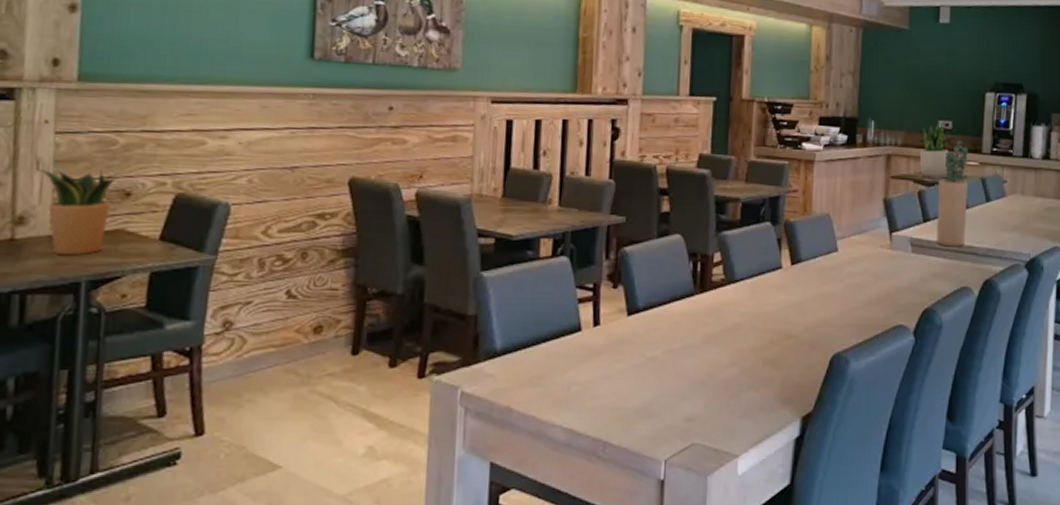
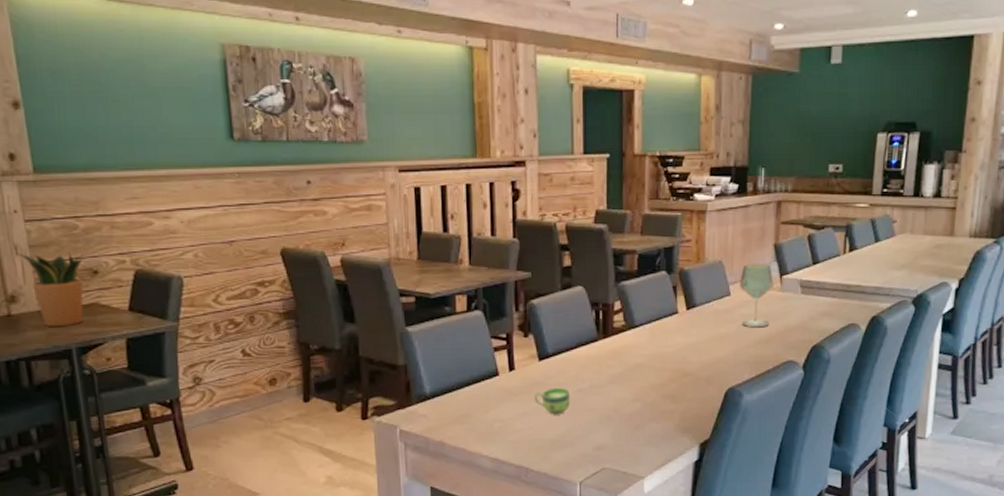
cup: none [618,347,661,377] -> present [533,387,571,414]
wine glass: none [848,218,883,288] -> present [740,264,774,328]
planter: present [919,122,948,179] -> none [809,166,838,222]
vase: present [937,135,969,247] -> none [826,178,859,287]

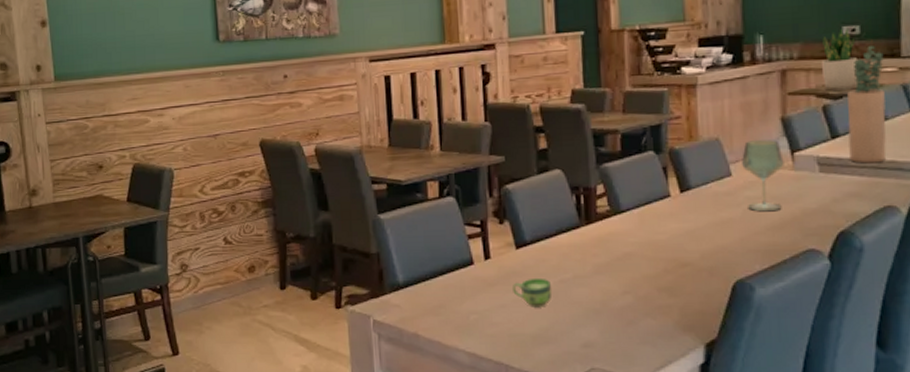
potted plant: present [14,252,85,327] -> none [36,149,93,218]
planter: none [809,166,838,222] -> present [820,28,859,91]
vase: none [826,178,859,287] -> present [847,40,887,164]

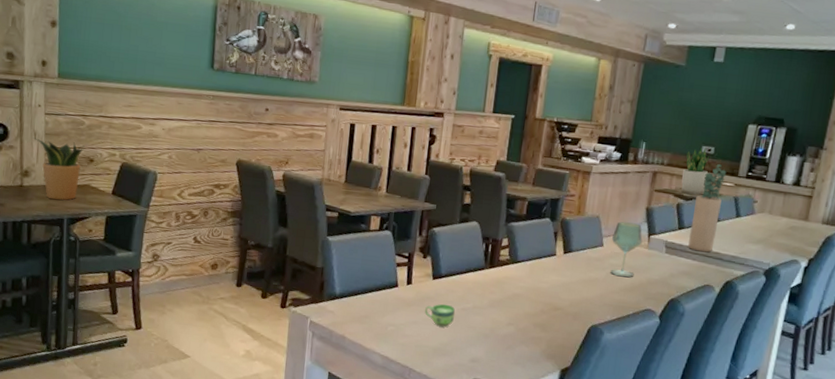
potted plant: none [36,149,93,218] -> present [33,137,85,201]

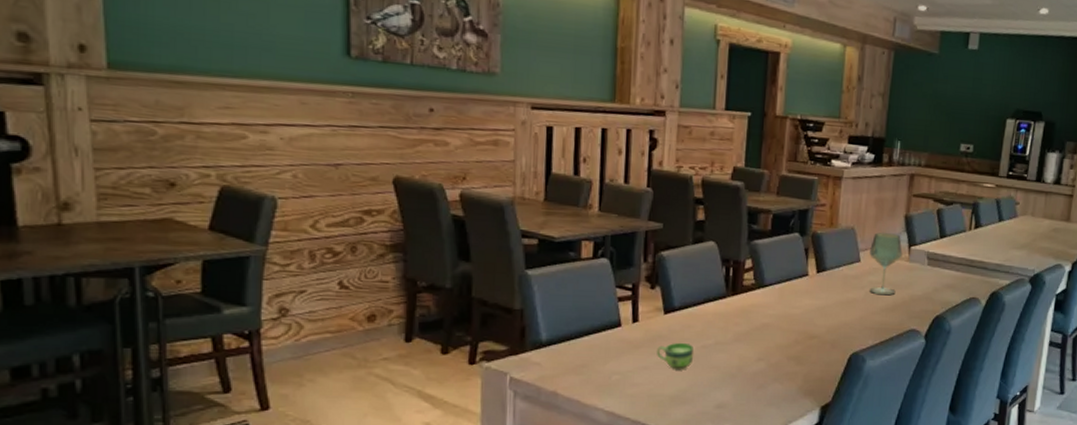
potted plant: present [33,137,85,201] -> none [73,155,161,243]
planter: present [680,147,709,195] -> none [940,145,968,199]
vase: present [688,160,727,253] -> none [951,159,987,262]

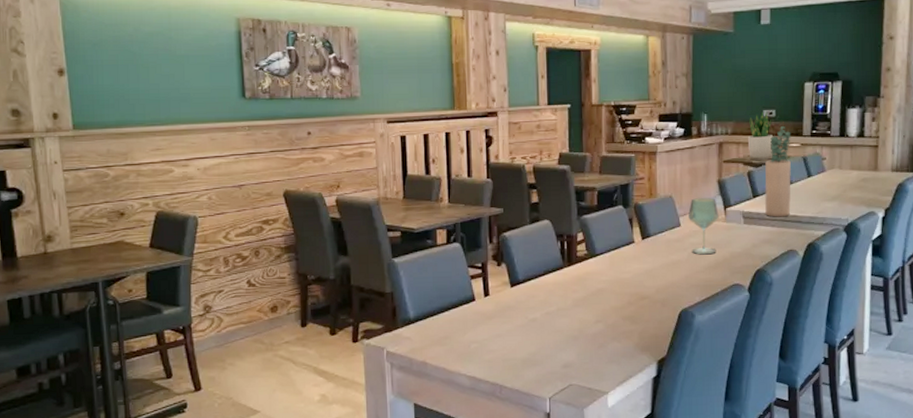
cup: present [656,342,695,369] -> none [506,311,540,335]
planter: none [940,145,968,199] -> present [747,111,773,160]
vase: none [951,159,987,262] -> present [764,122,791,217]

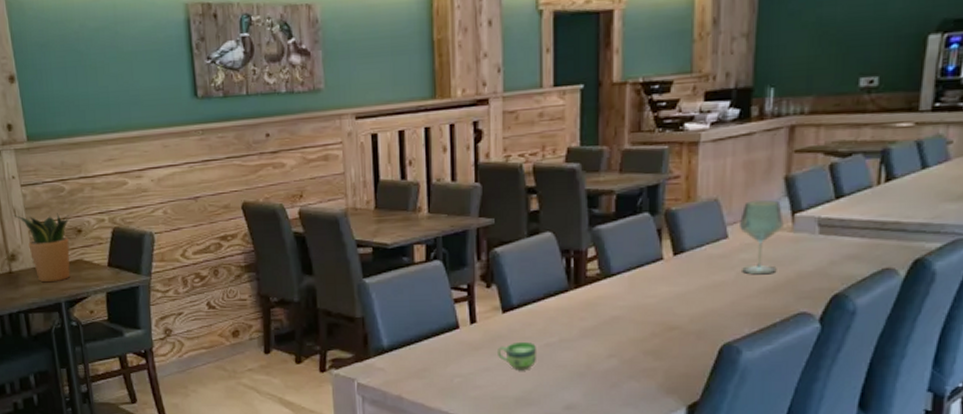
potted plant: none [52,197,114,263] -> present [13,213,71,283]
cup: none [506,311,540,335] -> present [496,341,537,369]
planter: present [747,111,773,160] -> none [832,79,872,148]
vase: present [764,122,791,217] -> none [852,92,901,225]

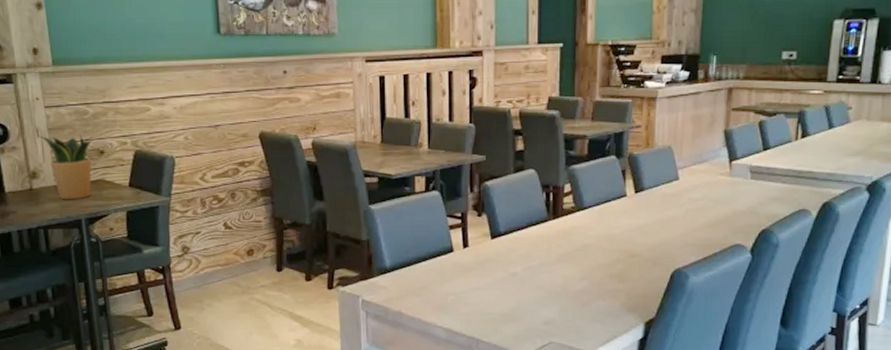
cup: present [496,341,537,369] -> none [485,264,521,289]
wine glass: present [740,200,784,275] -> none [688,149,723,212]

